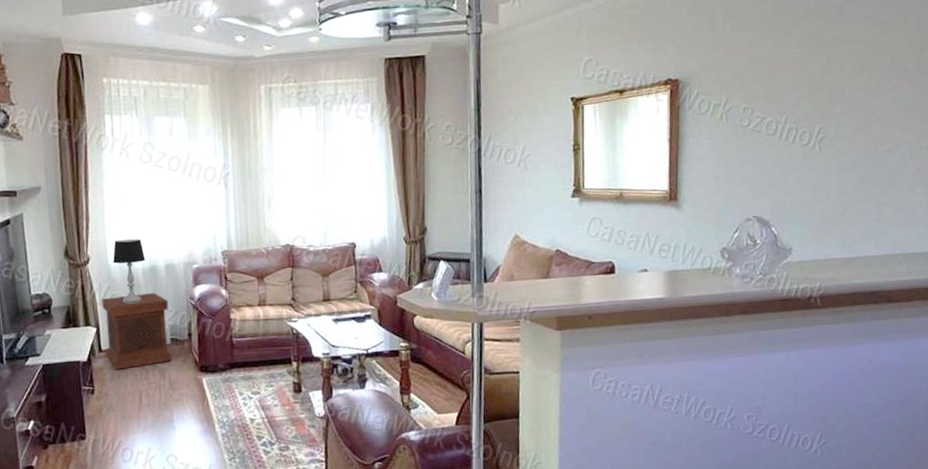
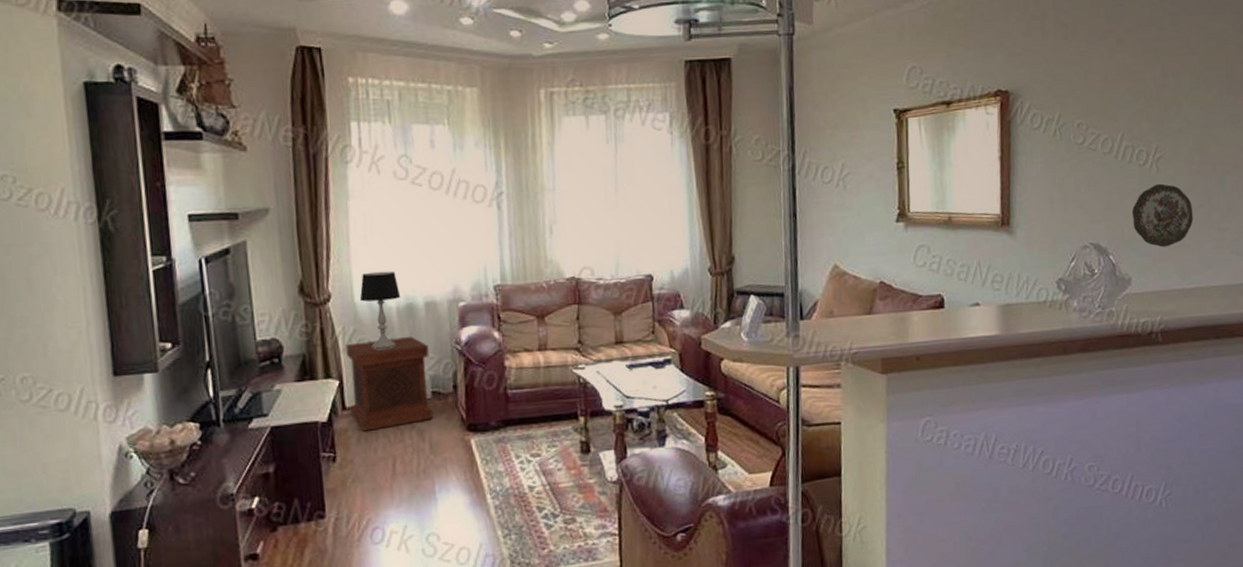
decorative plate: none [795,162,854,220] -> present [1132,183,1194,248]

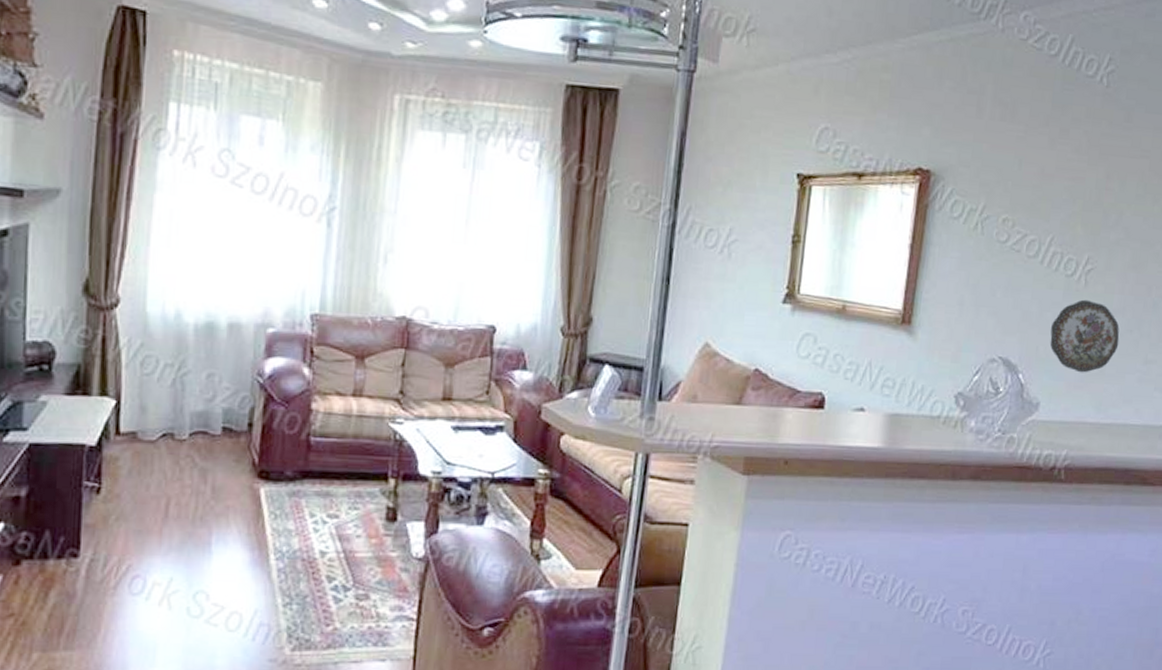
side table: present [346,336,434,432] -> none [125,359,226,463]
table lamp: present [359,271,401,349] -> none [152,279,201,371]

